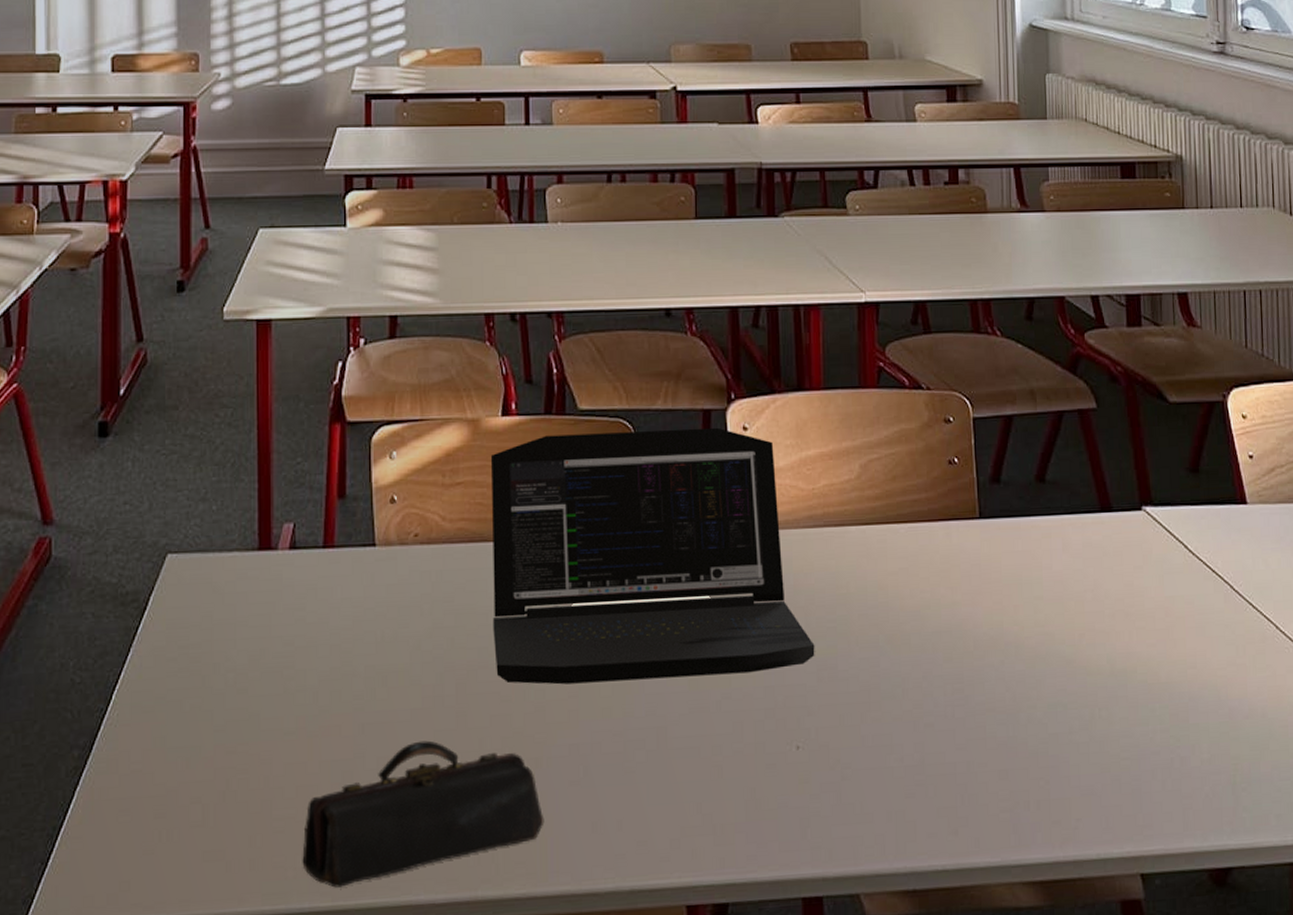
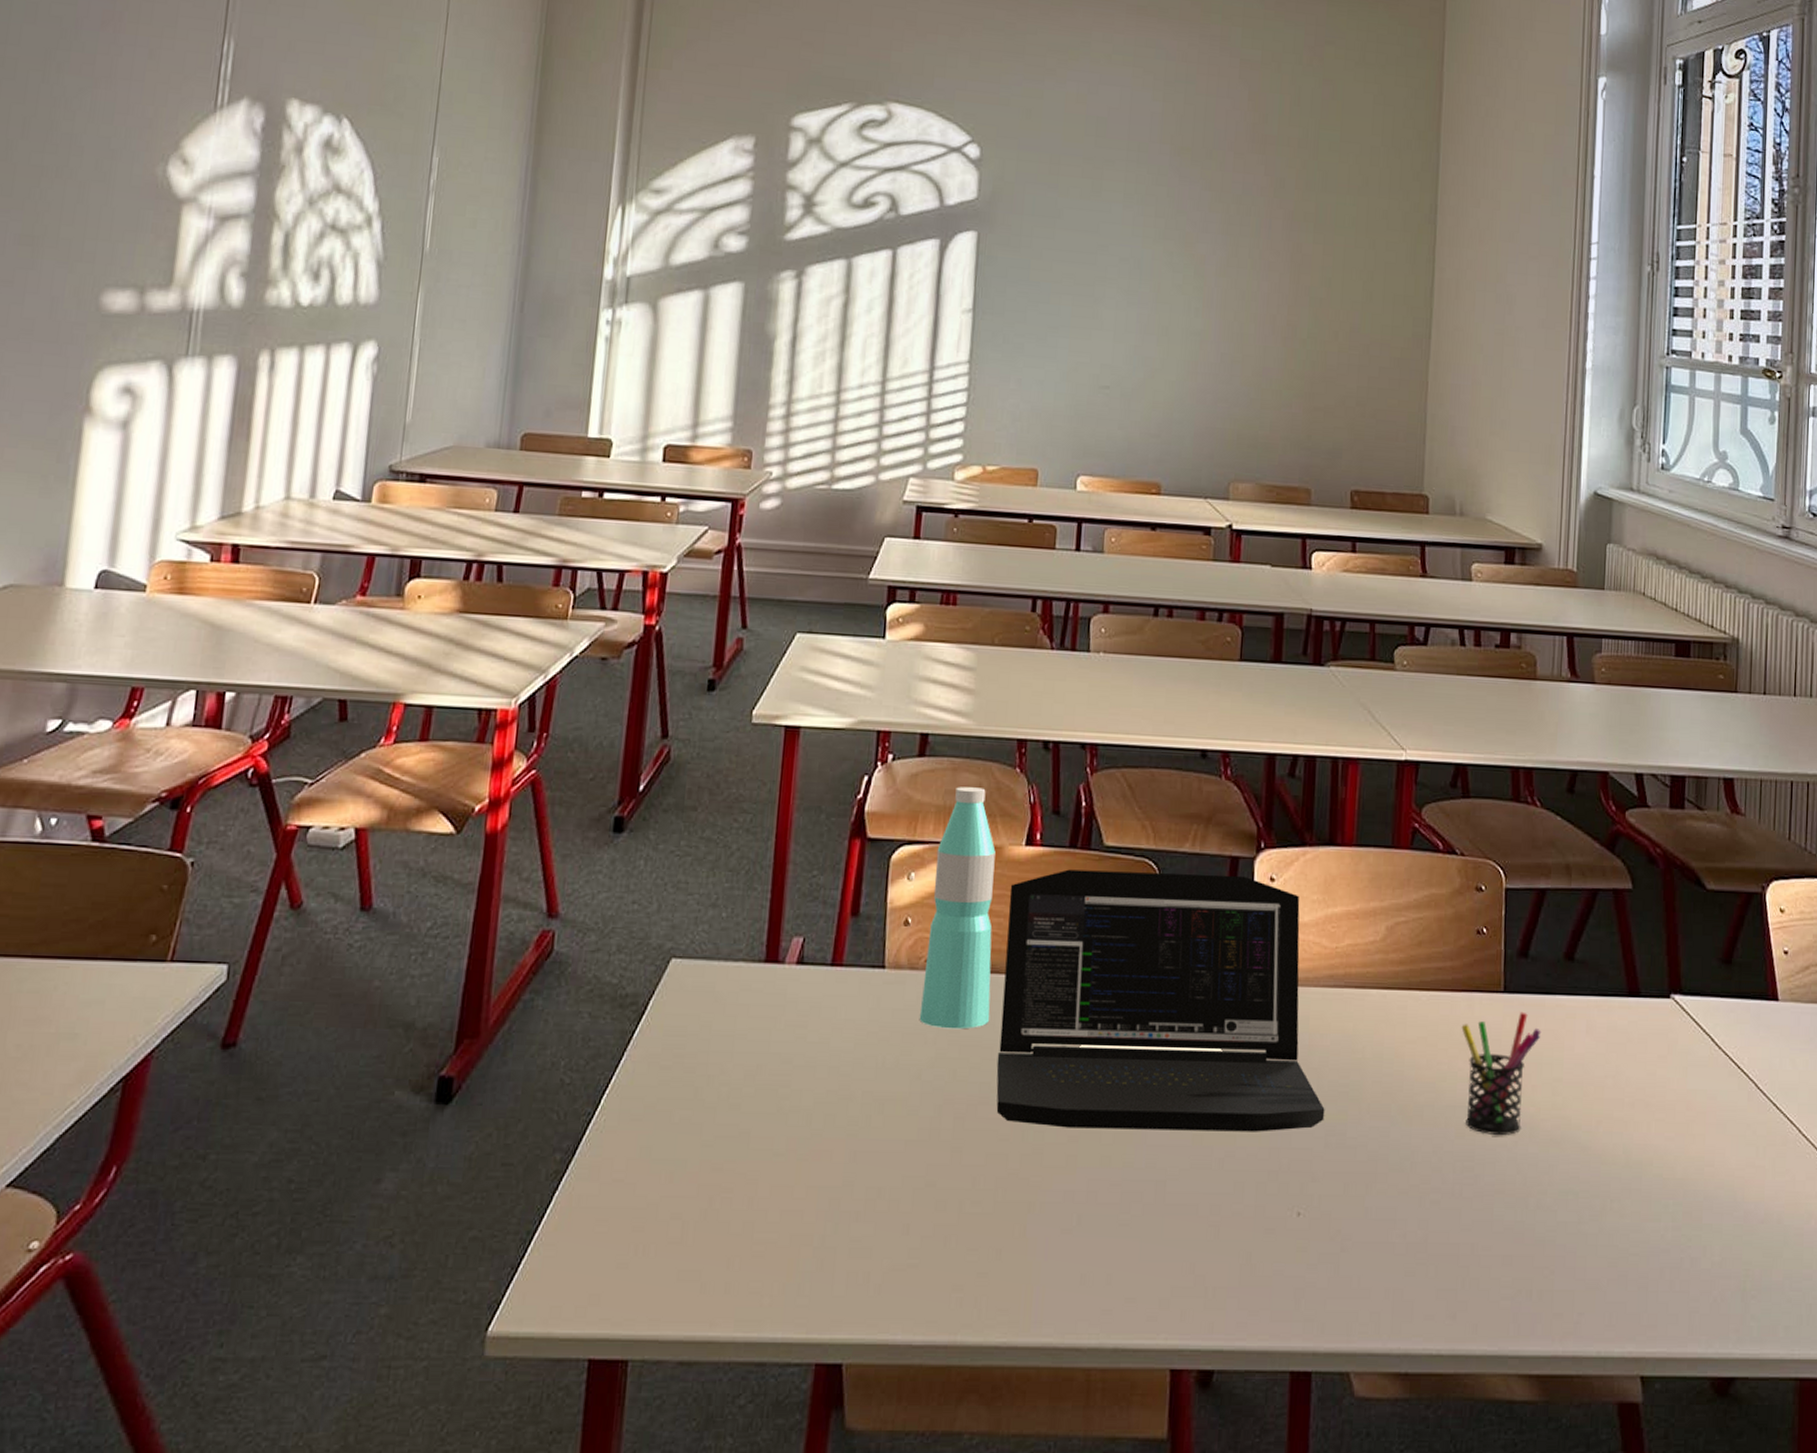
pencil case: present [302,740,545,888] -> none [779,1174,1032,1320]
water bottle: none [413,364,482,599] -> present [919,787,996,1030]
pen holder: none [941,535,1019,656] -> present [1461,1011,1542,1135]

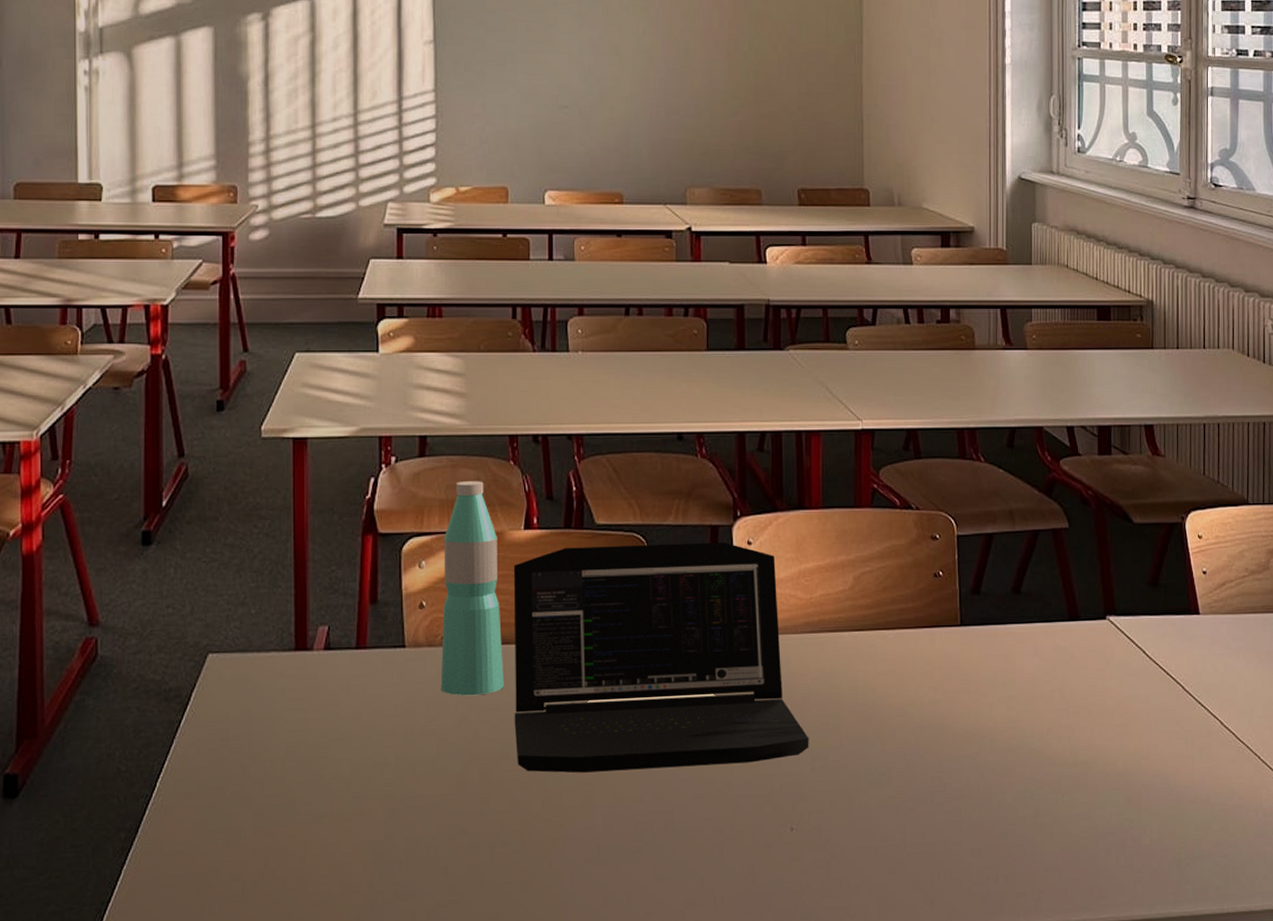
pen holder: present [1461,1011,1542,1135] -> none [925,641,995,748]

